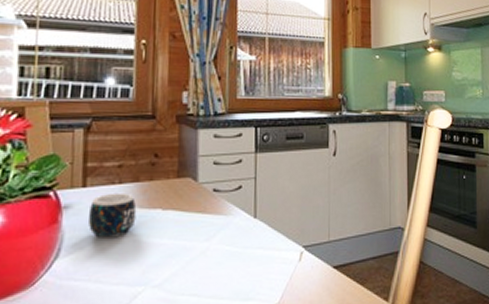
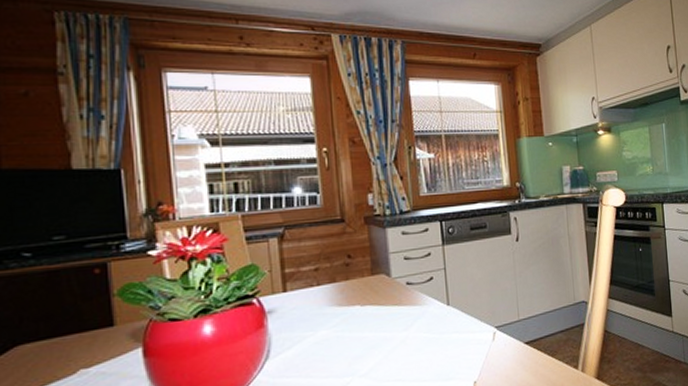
mug: present [89,192,137,238] -> none [292,293,337,337]

